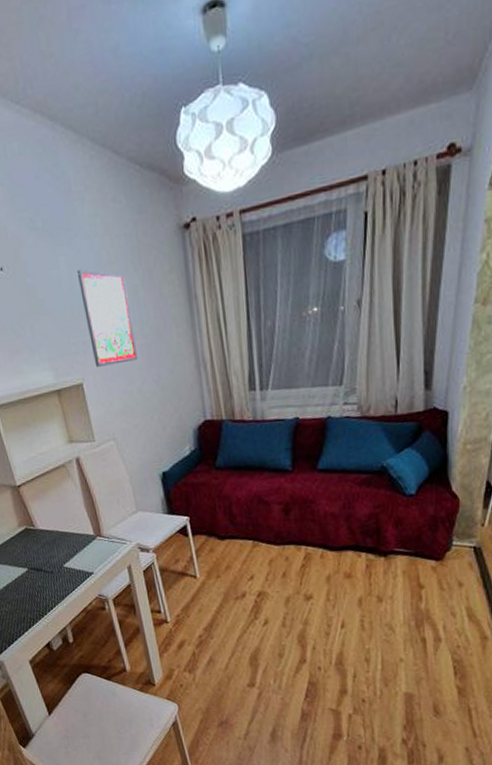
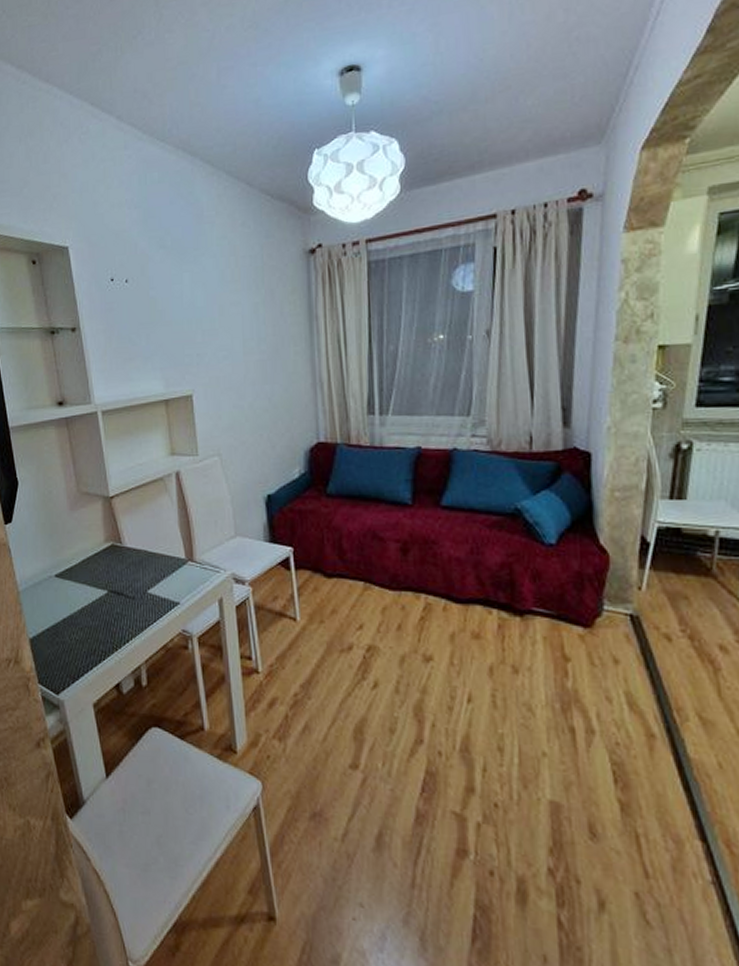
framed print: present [76,269,138,367] -> none [199,285,252,379]

